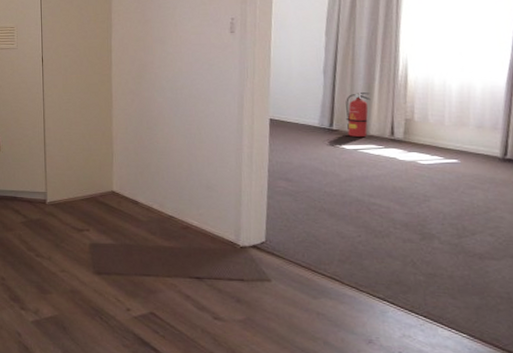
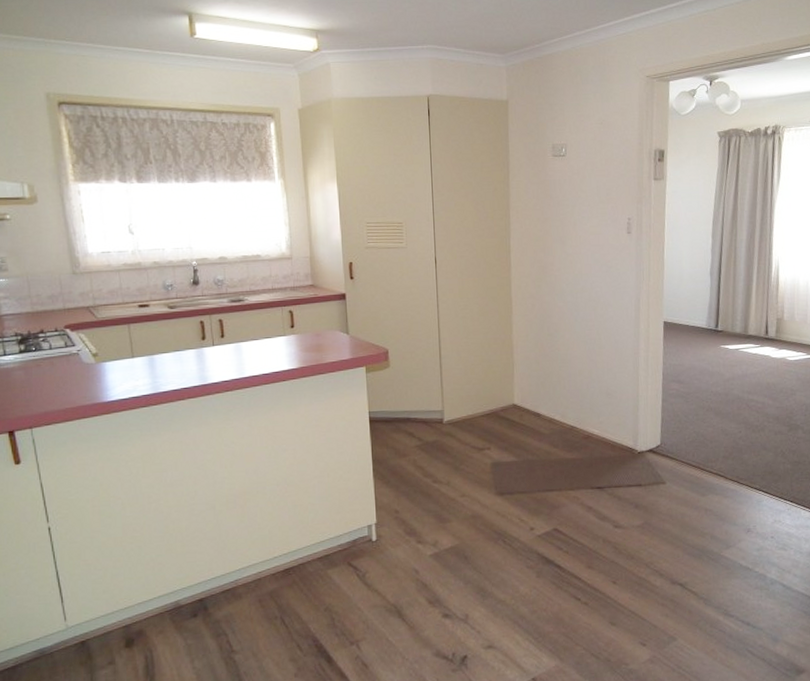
fire extinguisher: present [346,92,371,138] -> none [729,294,749,338]

